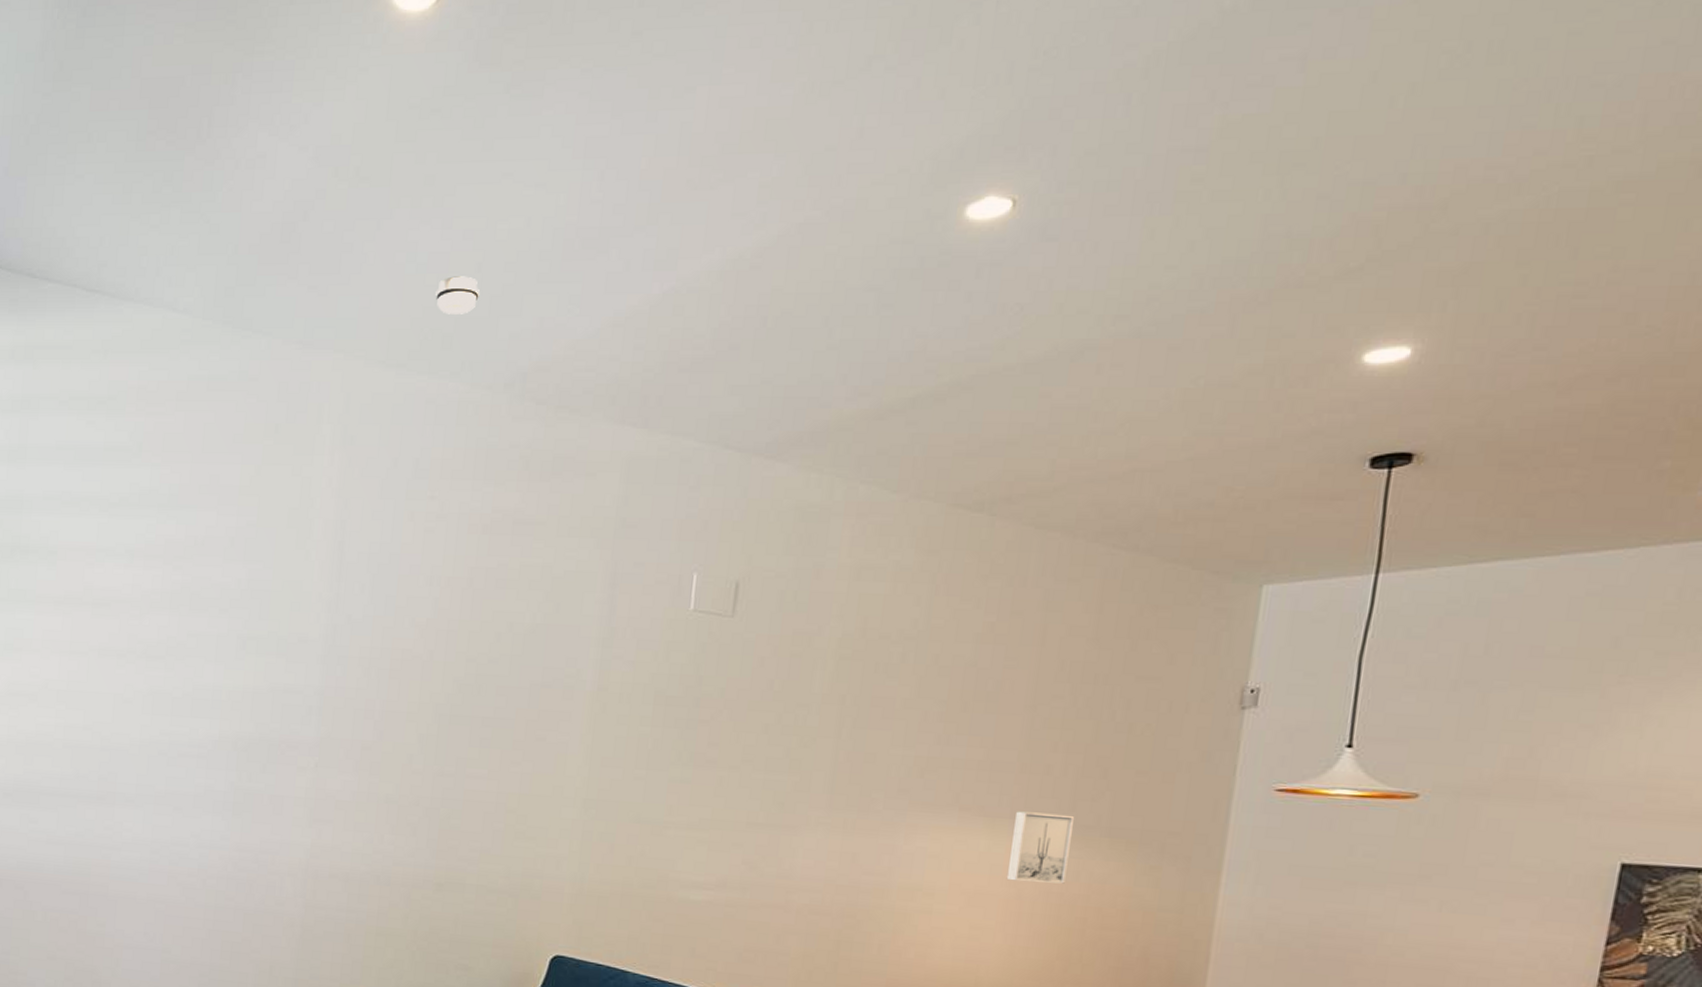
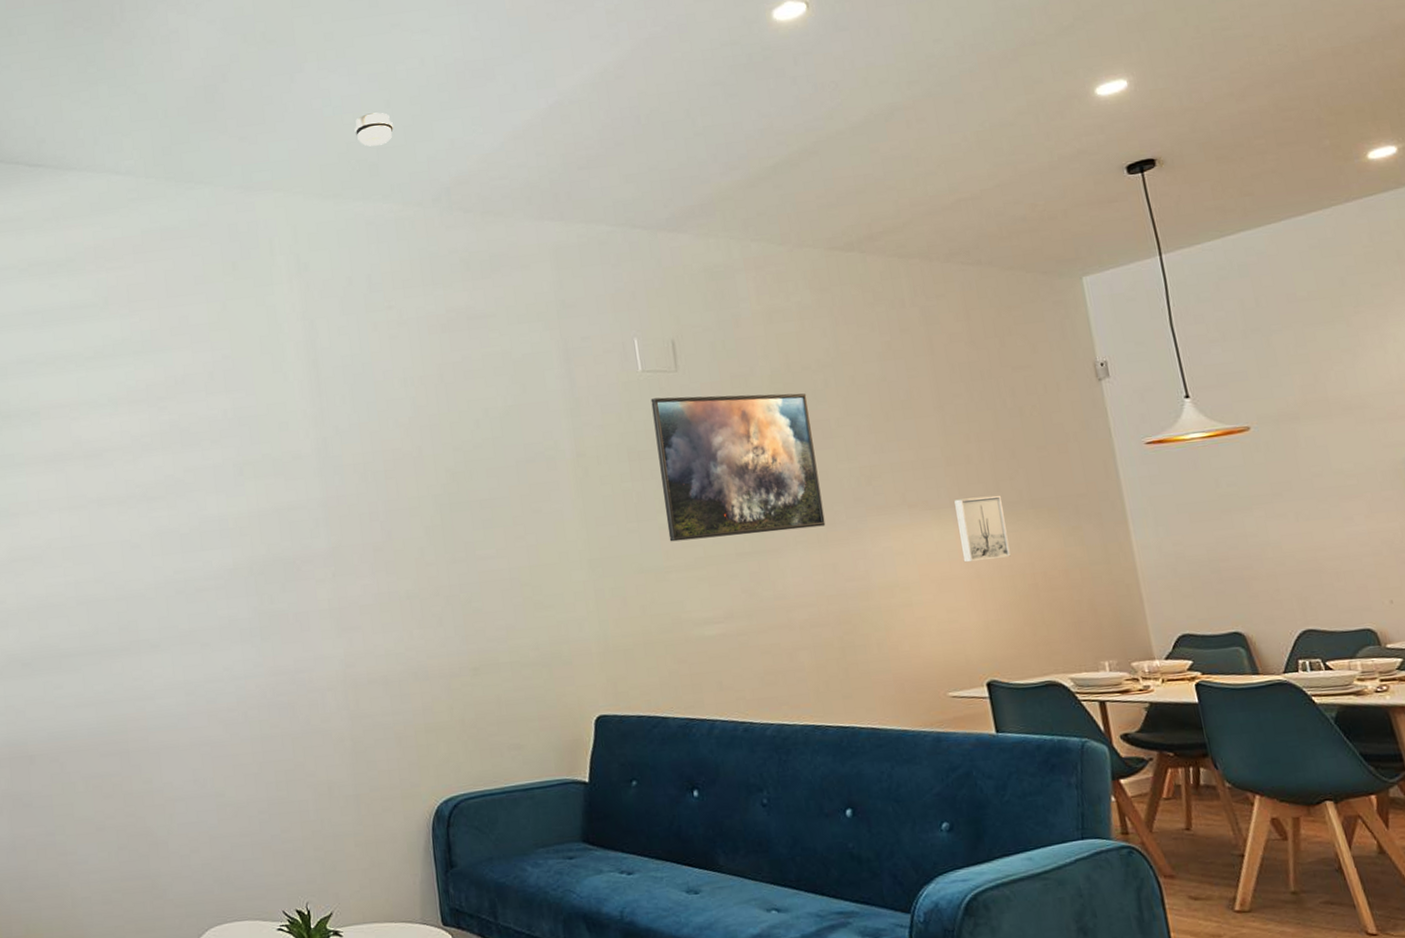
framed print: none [677,642,877,812] -> present [650,393,826,542]

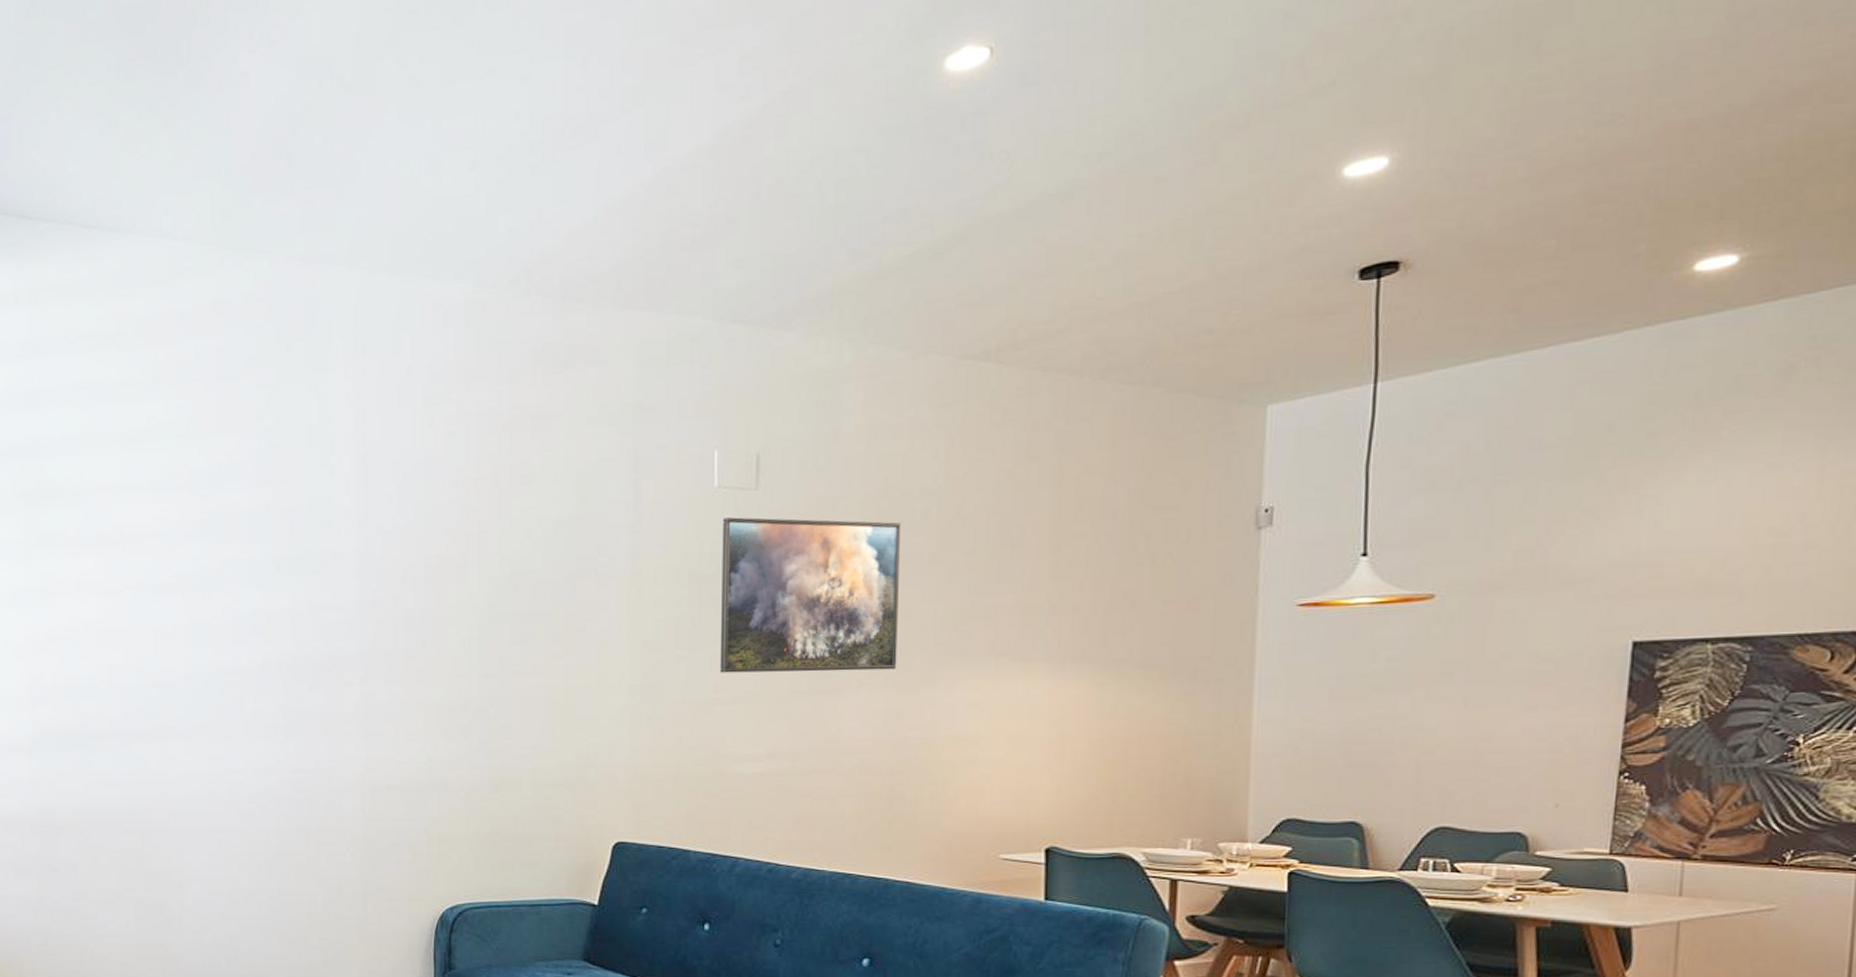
smoke detector: present [354,112,393,147] -> none [432,176,475,216]
wall art: present [954,495,1011,563] -> none [1047,650,1108,721]

